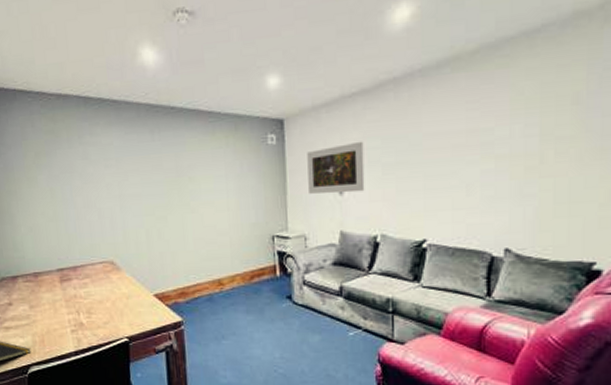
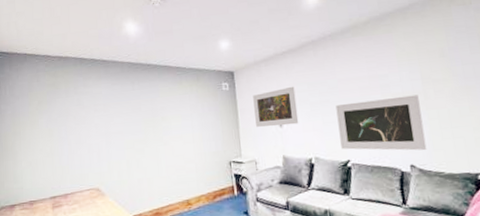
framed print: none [416,157,531,231] -> present [335,94,427,151]

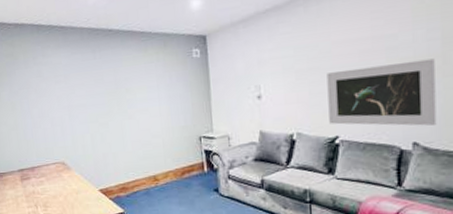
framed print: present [253,86,299,127] -> none [228,51,281,99]

